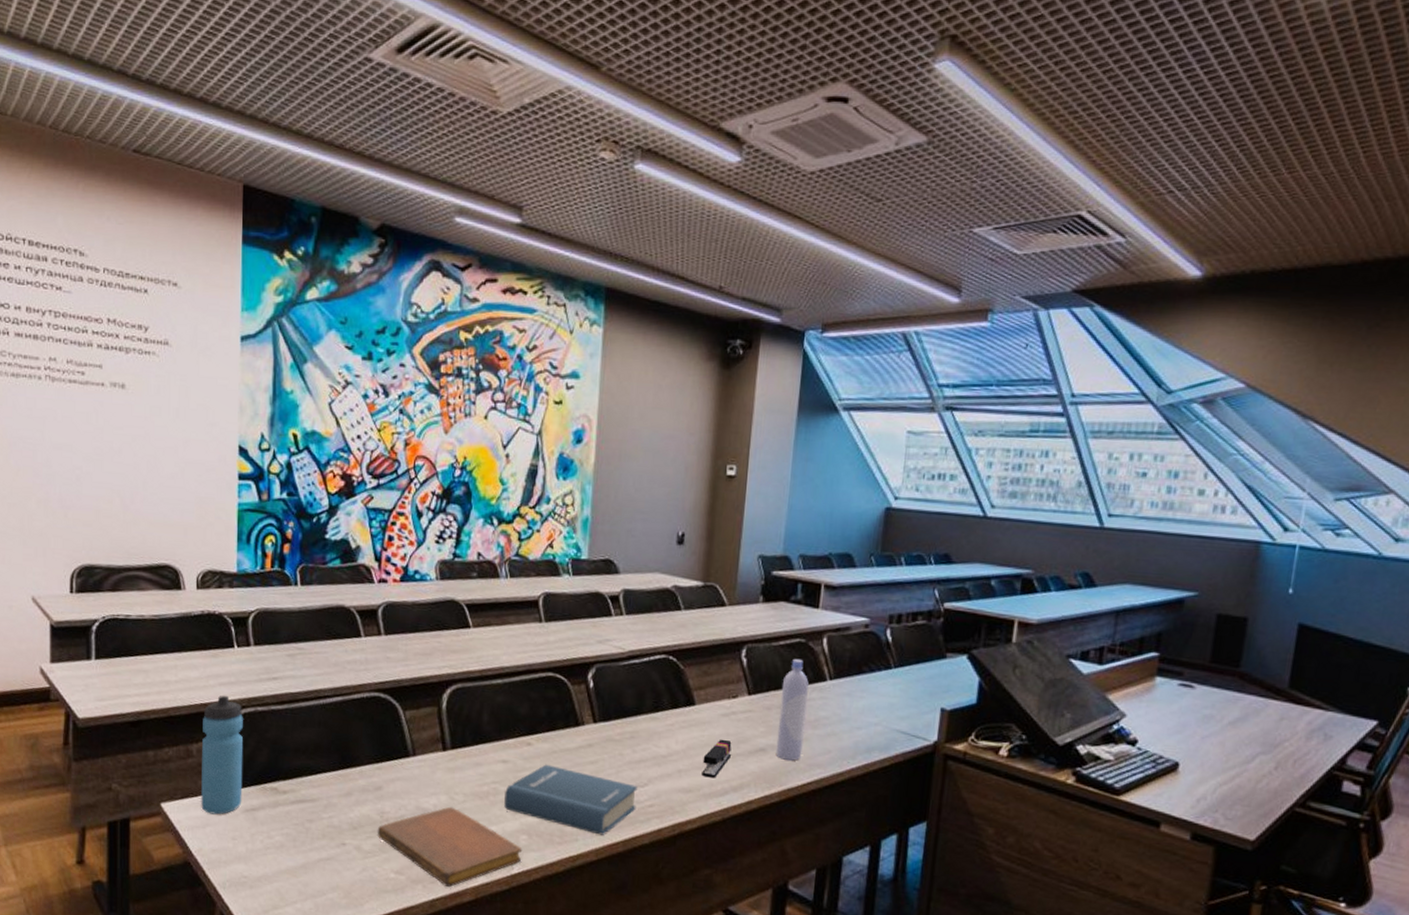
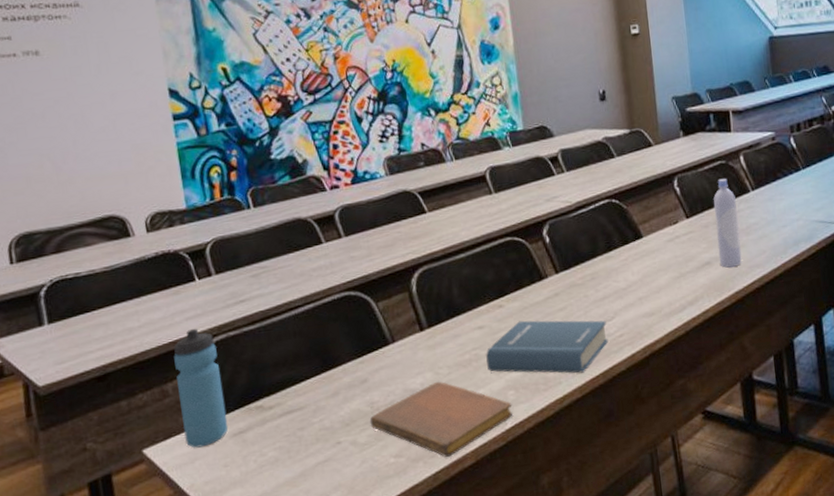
stapler: present [701,739,732,778] -> none [658,261,682,299]

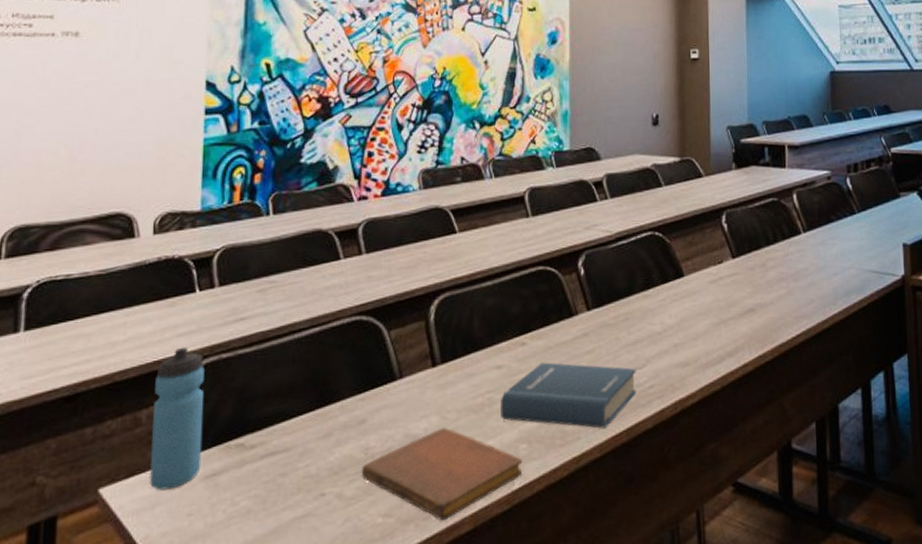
bottle: present [713,178,742,268] -> none [761,217,788,317]

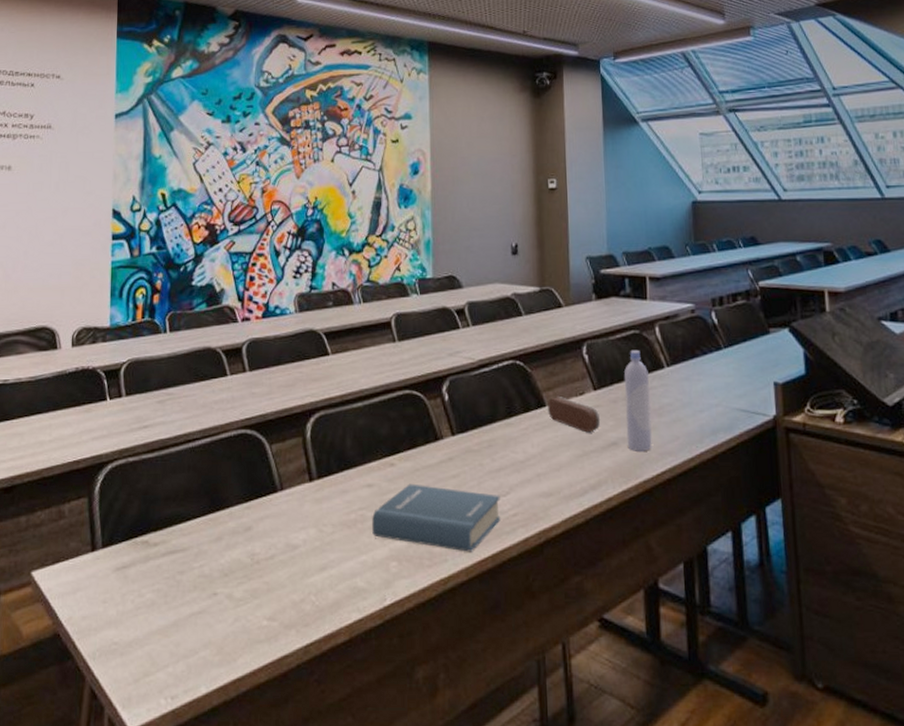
water bottle: present [150,346,205,491] -> none [72,449,115,578]
notebook: present [361,427,523,520] -> none [248,540,394,628]
pencil case: none [686,266,739,301] -> present [548,397,601,433]
bottle: none [761,217,788,317] -> present [623,349,652,451]

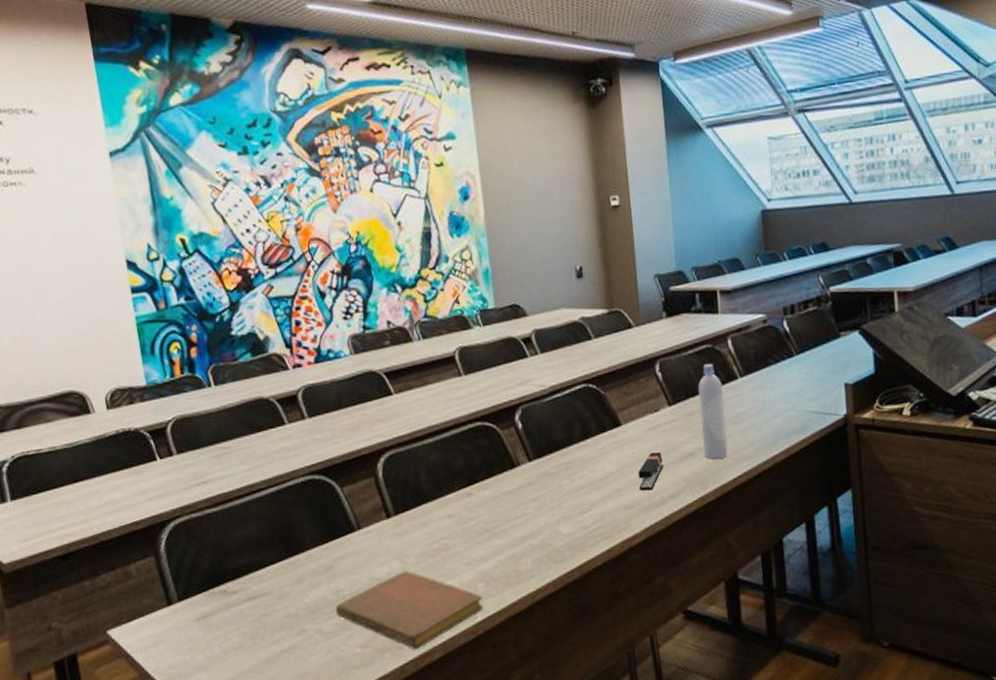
notebook: none [248,540,394,628] -> present [335,570,484,649]
hardback book: present [372,483,501,552] -> none [455,510,584,567]
pencil case: present [548,397,601,433] -> none [623,415,677,447]
stapler: none [559,437,585,479] -> present [638,451,663,491]

